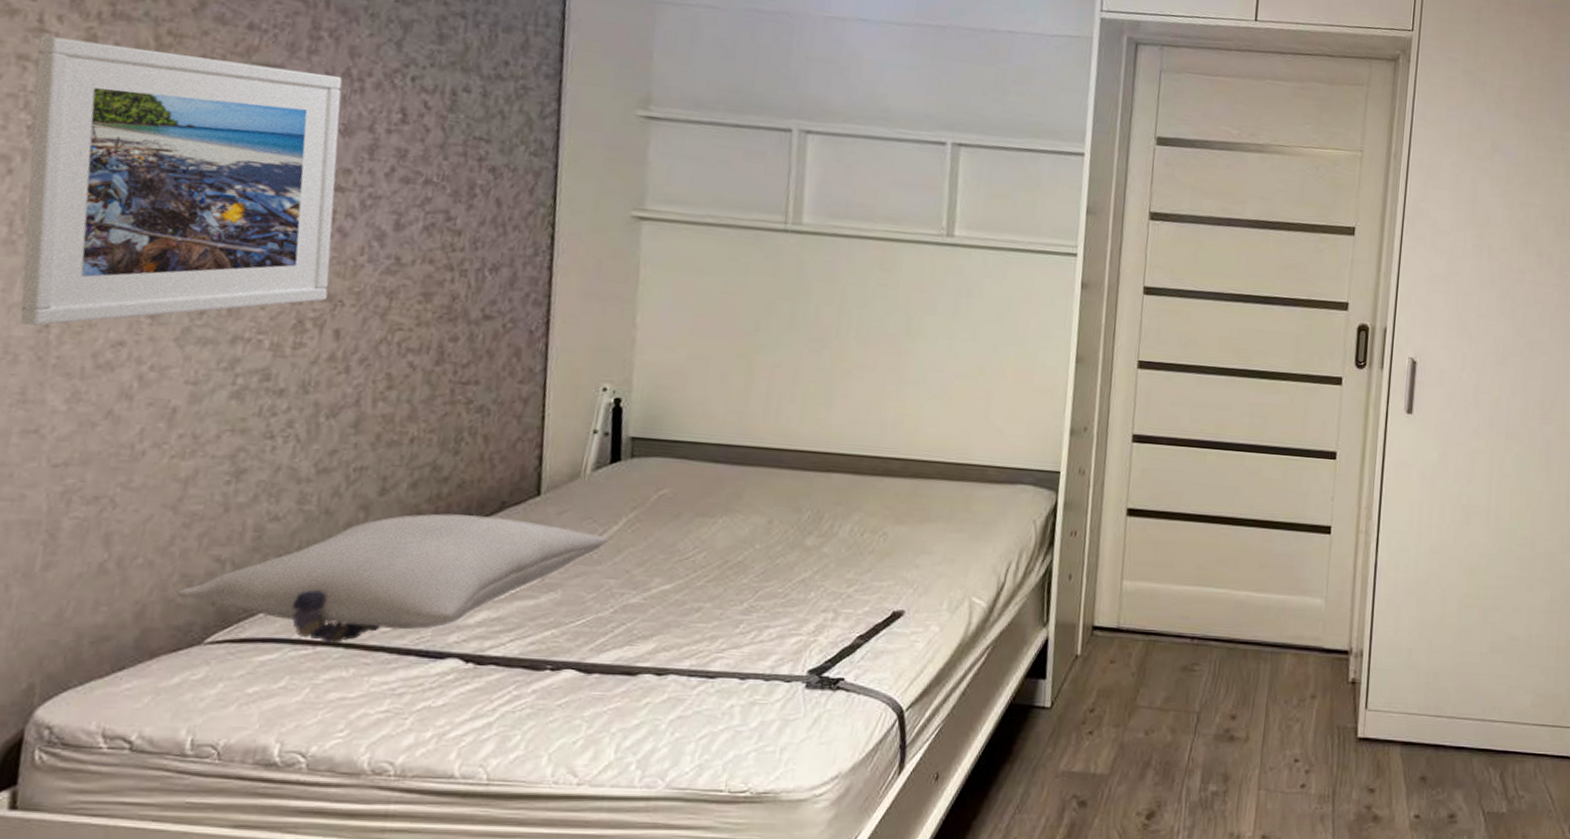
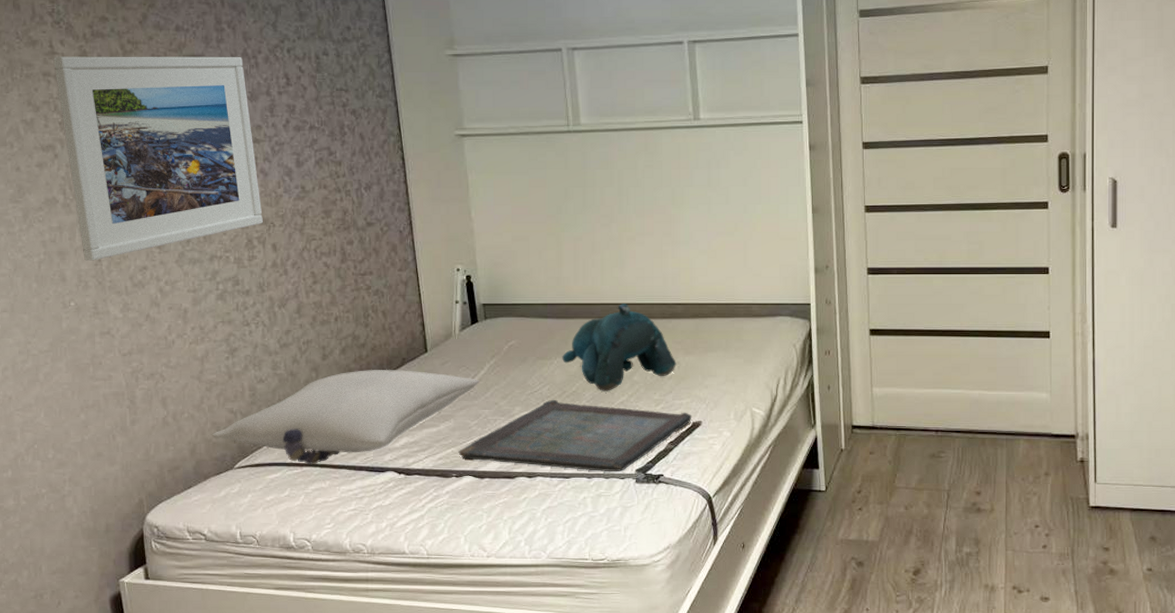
serving tray: none [560,571,894,673] -> present [458,400,692,472]
teddy bear: none [730,452,883,565] -> present [562,304,676,391]

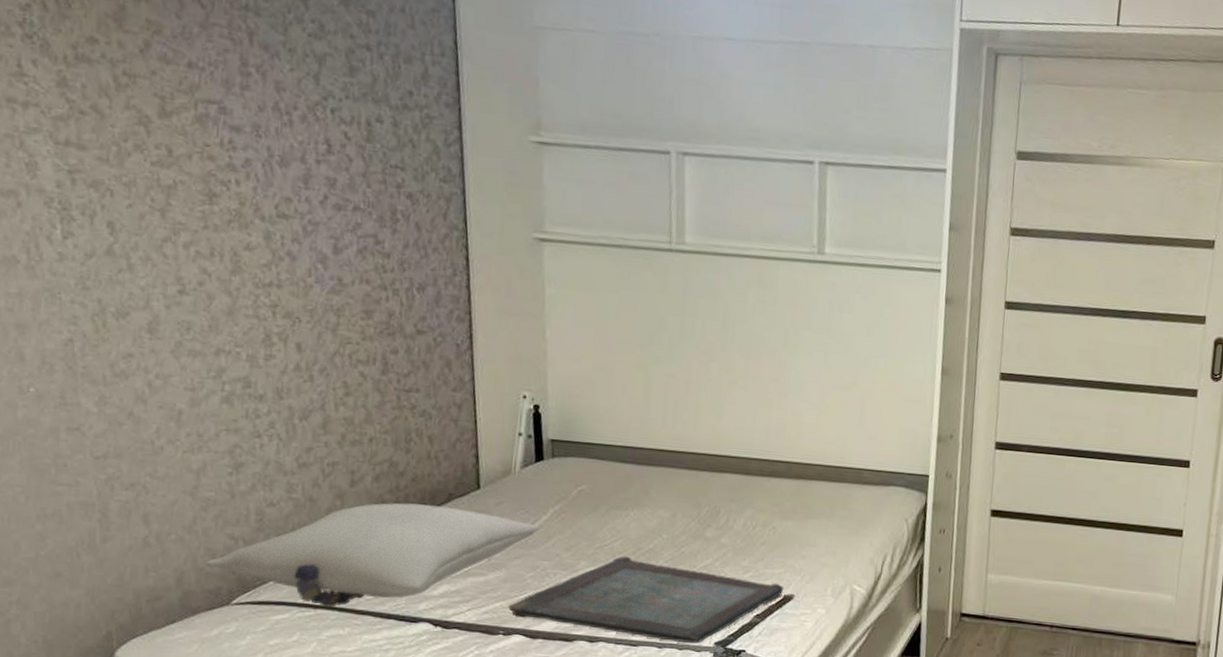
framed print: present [53,56,263,261] -> none [21,79,287,340]
teddy bear: present [562,304,676,391] -> none [640,455,772,553]

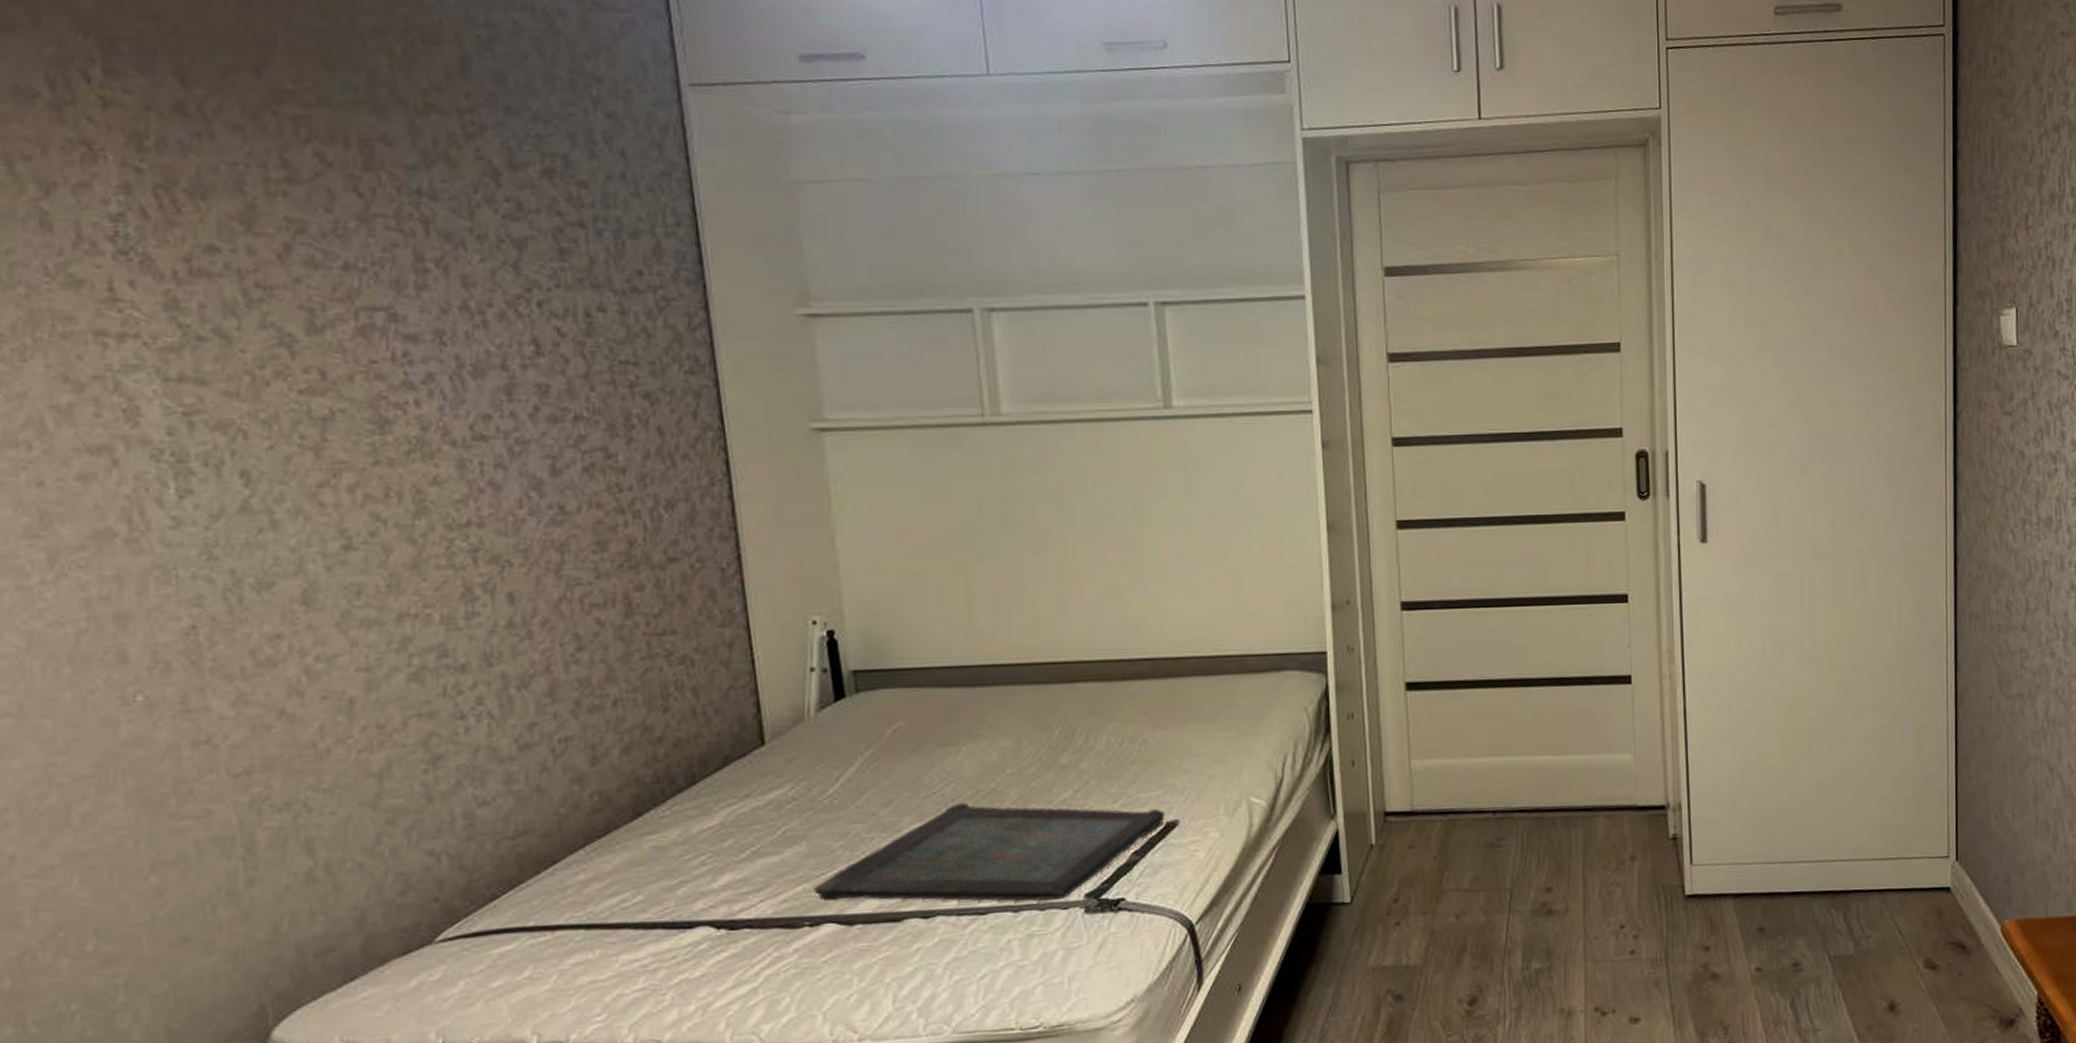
pillow: present [204,503,540,608] -> none [394,773,847,927]

